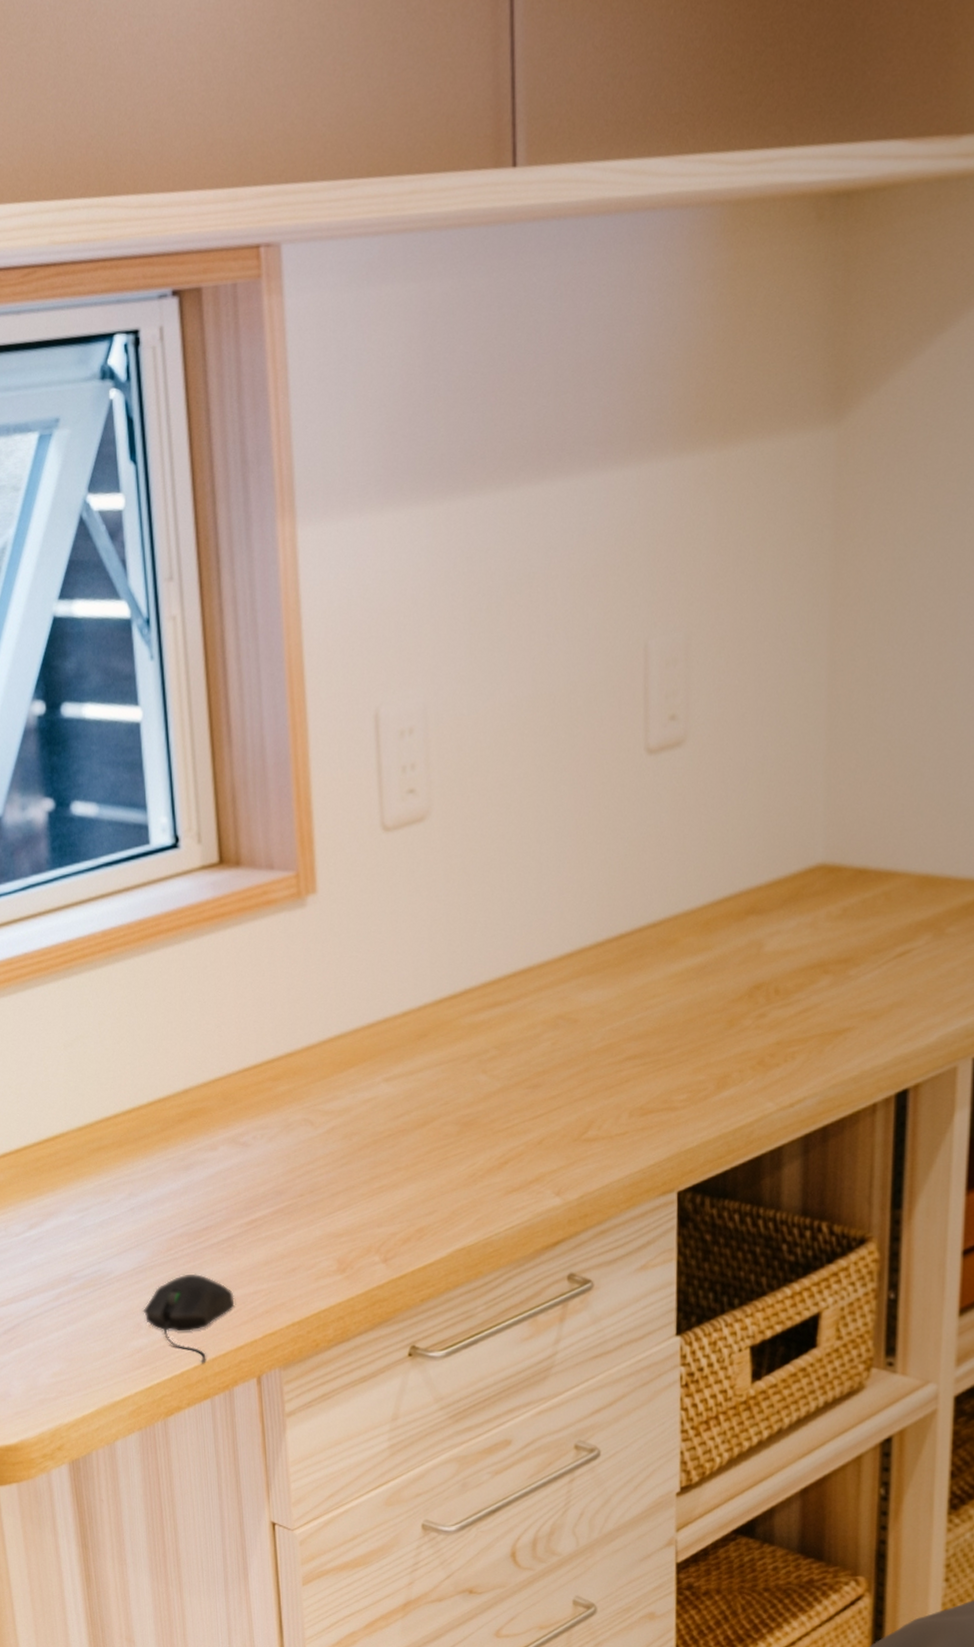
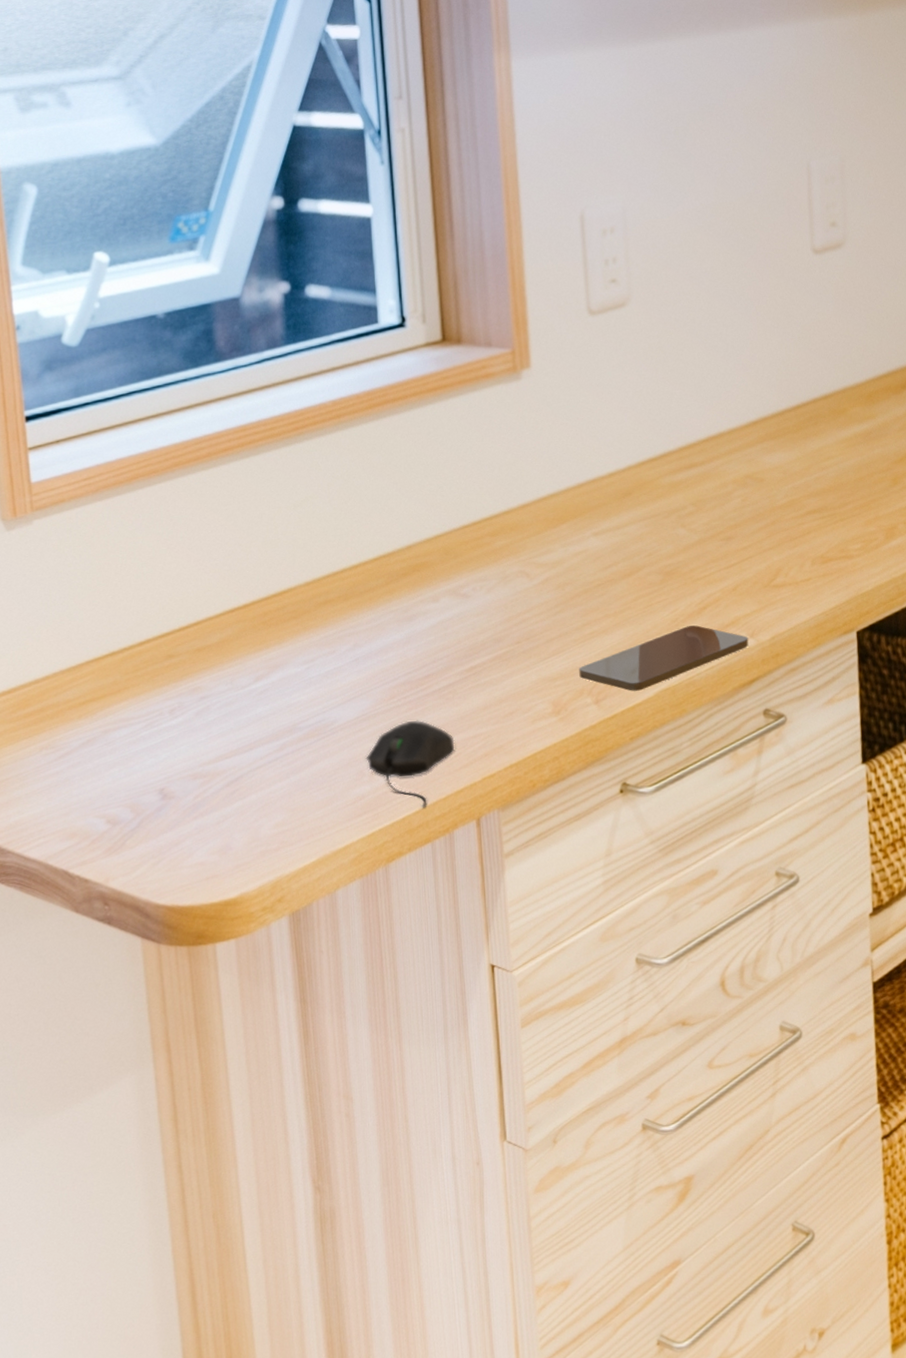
smartphone: none [366,1181,554,1250] -> present [579,625,749,691]

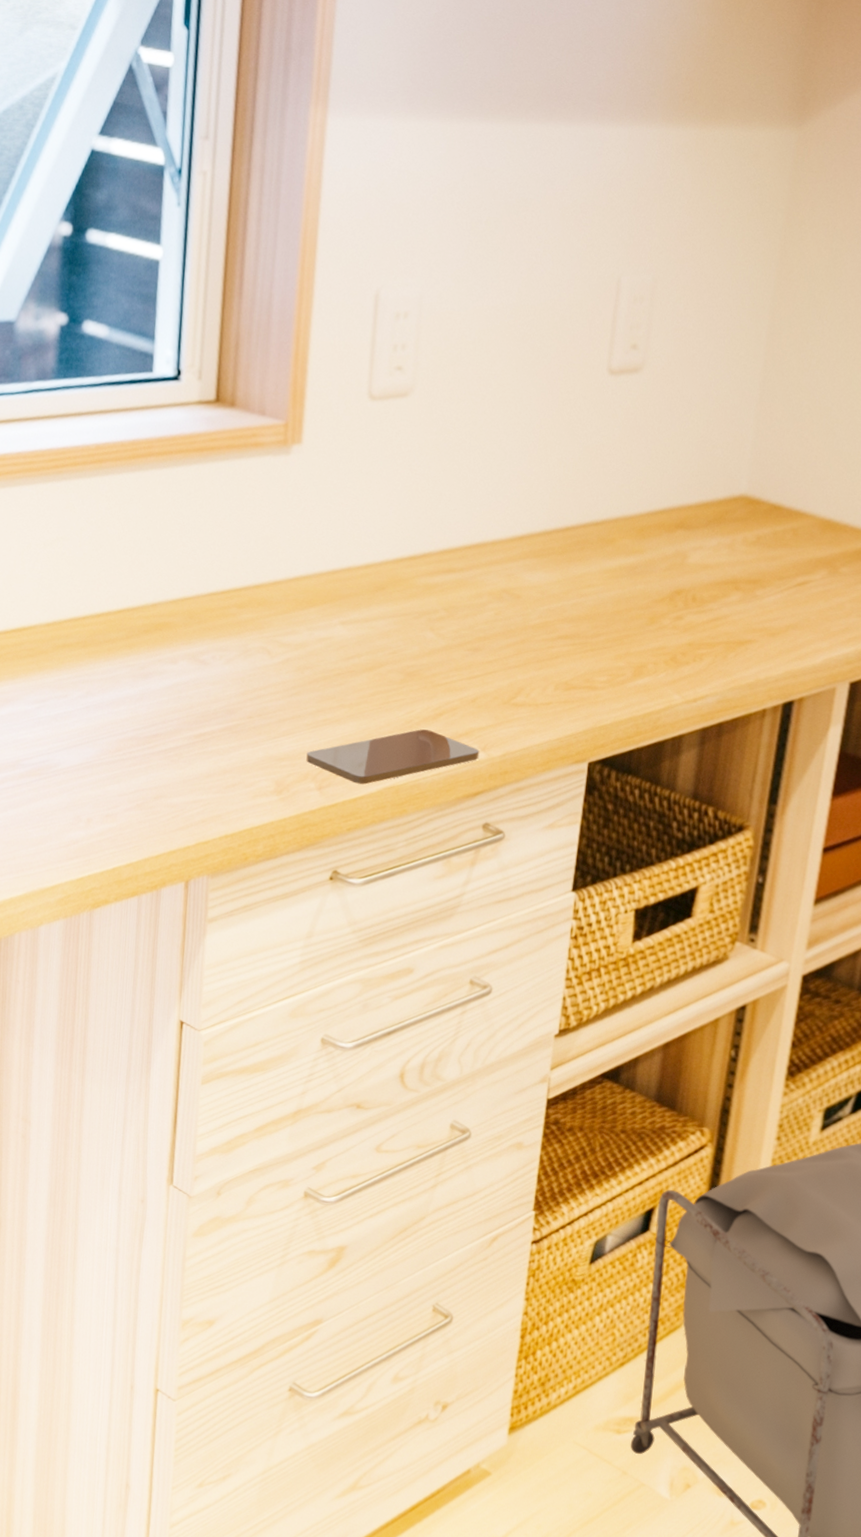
computer mouse: present [366,720,455,807] -> none [84,775,174,861]

